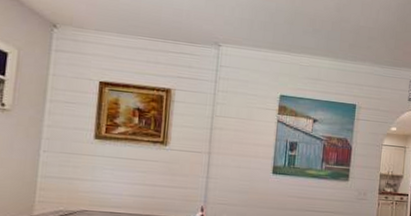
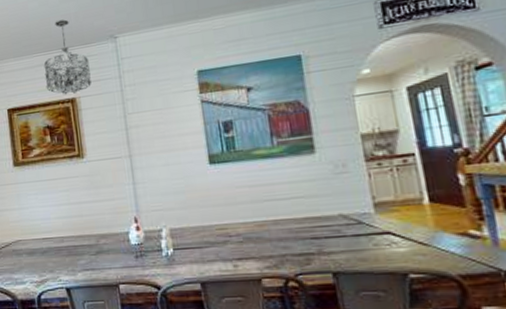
chandelier: none [144,11,191,85] -> present [43,18,91,95]

